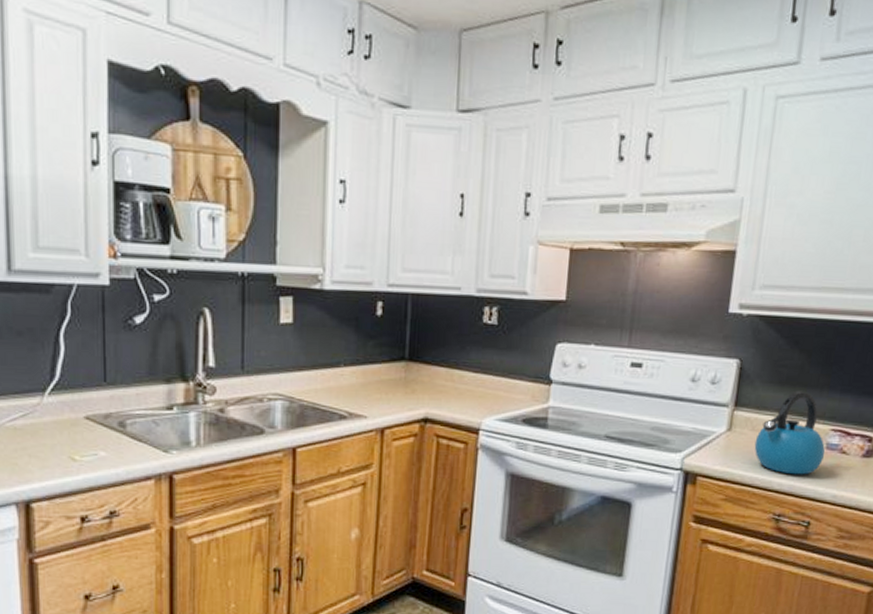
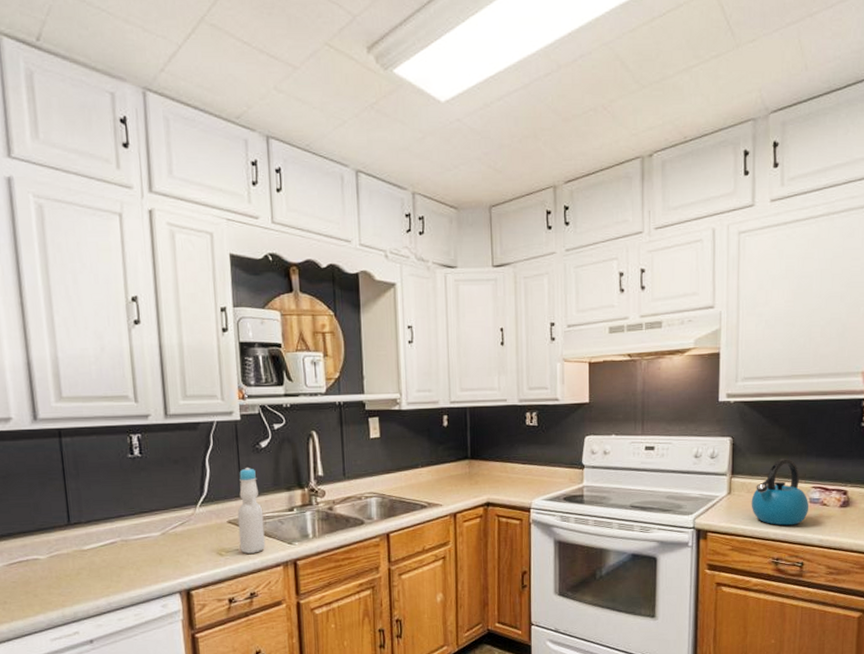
bottle: none [98,349,133,461] -> present [237,468,266,554]

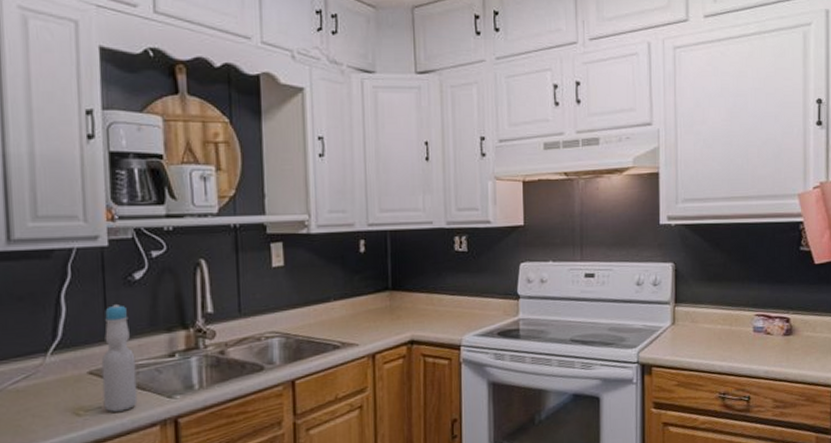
kettle: present [751,458,809,526] -> none [695,284,754,357]

